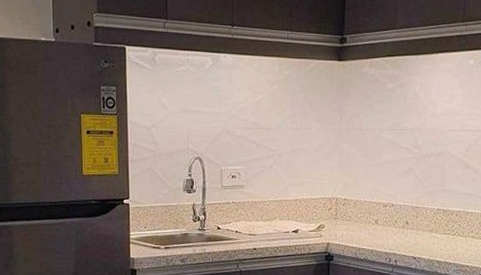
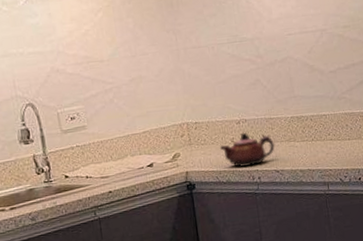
teapot: none [362,216,416,249] -> present [219,132,275,168]

